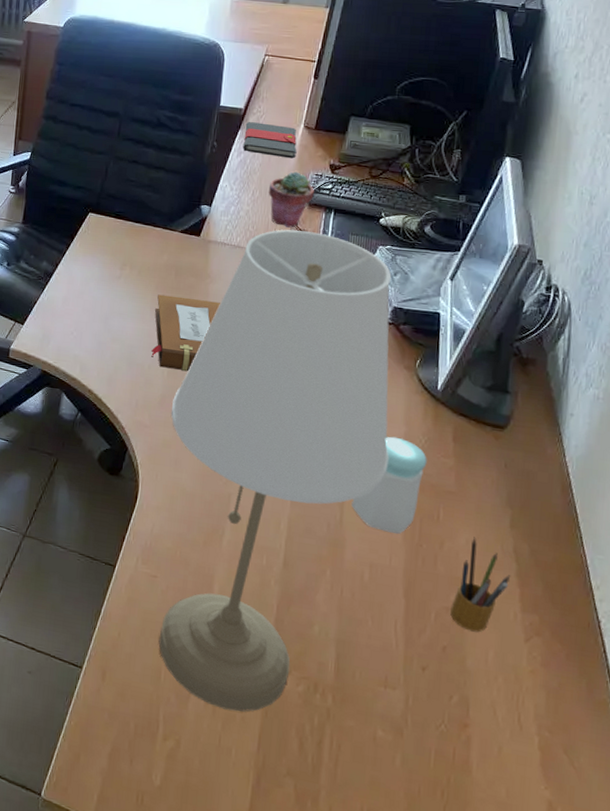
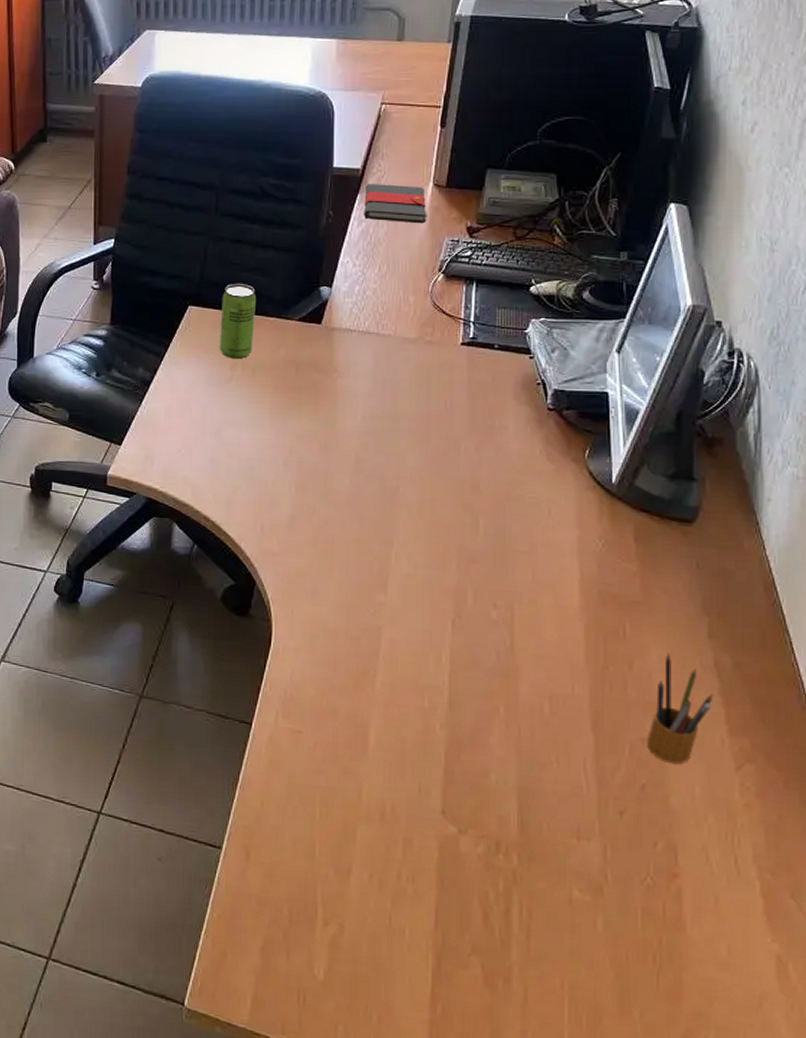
beverage can: none [112,197,147,261] -> present [219,284,257,360]
notebook: present [151,294,222,372] -> none [275,396,353,486]
desk lamp: present [158,229,392,712] -> none [303,308,561,884]
potted succulent: present [268,171,314,228] -> none [397,238,451,305]
salt shaker: present [351,436,427,534] -> none [523,542,606,657]

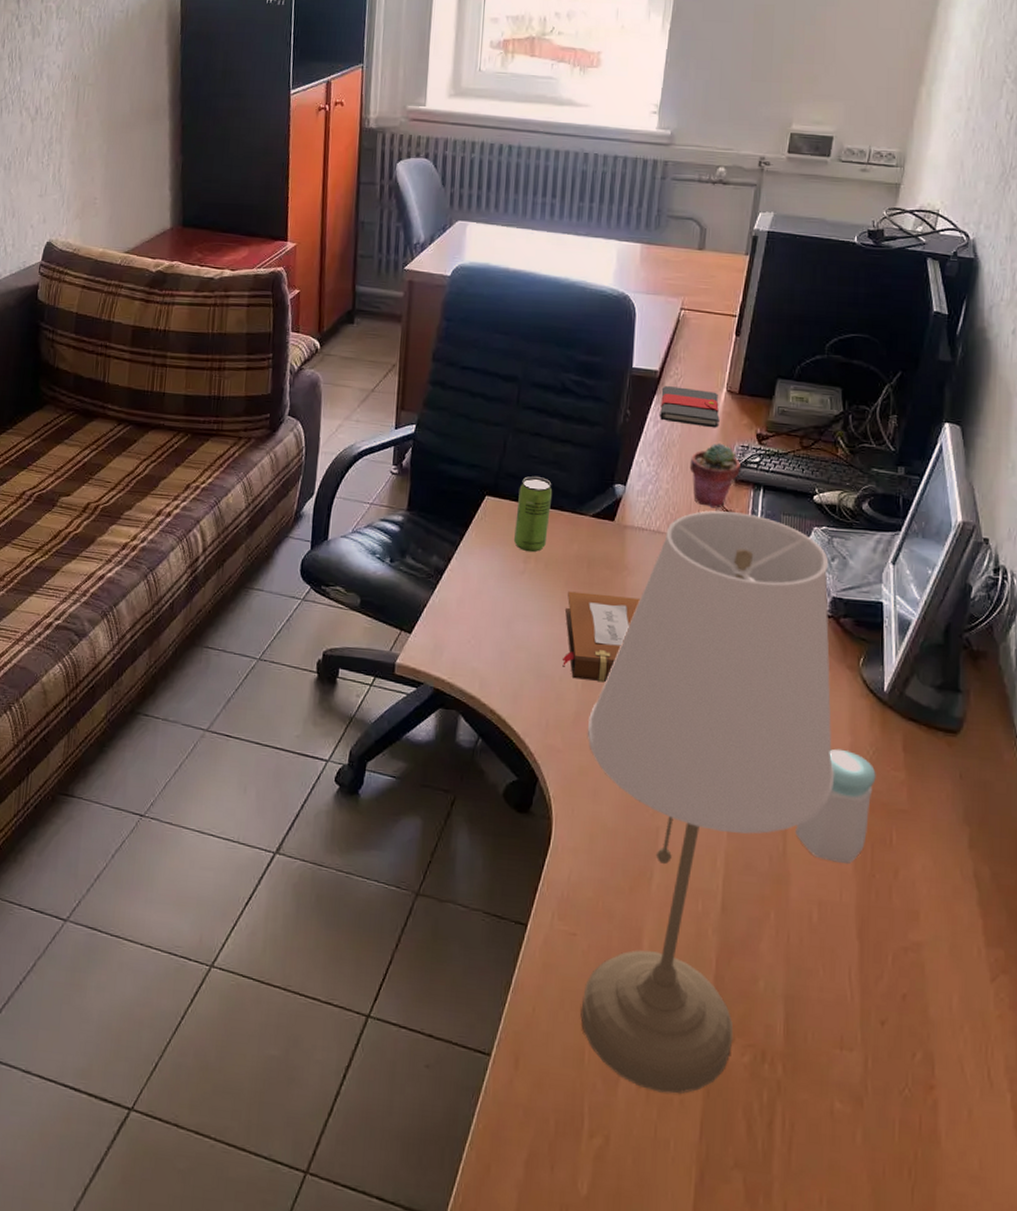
notebook: none [275,396,353,486] -> present [562,591,641,683]
desk lamp: none [303,308,561,884] -> present [580,510,834,1094]
potted succulent: none [397,238,451,305] -> present [689,443,740,508]
salt shaker: none [523,542,606,657] -> present [795,748,876,864]
pencil box: present [646,652,714,765] -> none [908,861,972,975]

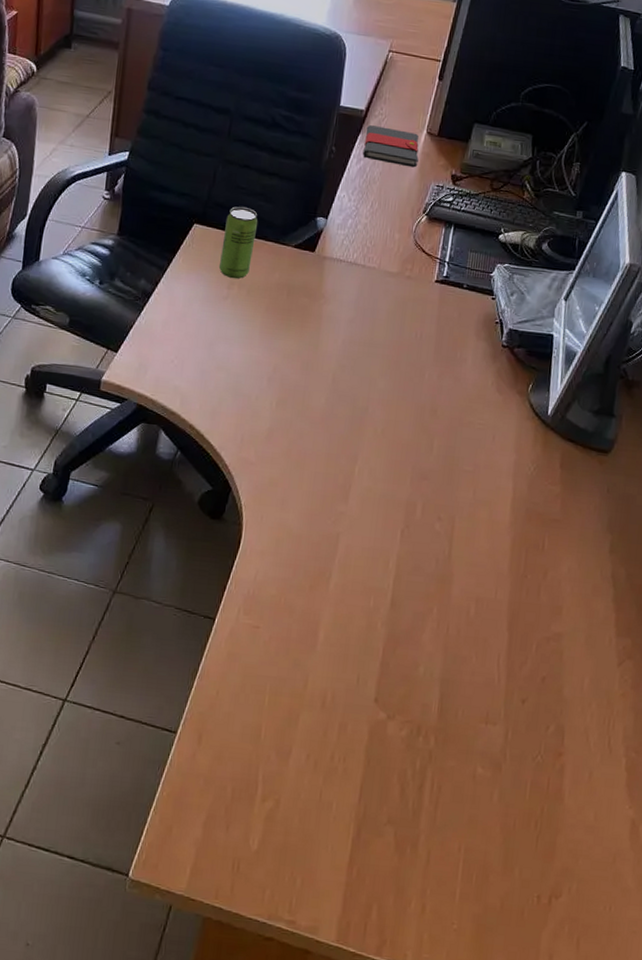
notebook: present [562,591,641,683] -> none [259,317,336,402]
desk lamp: present [580,510,834,1094] -> none [259,245,508,763]
potted succulent: present [689,443,740,508] -> none [387,182,435,244]
salt shaker: present [795,748,876,864] -> none [460,465,535,566]

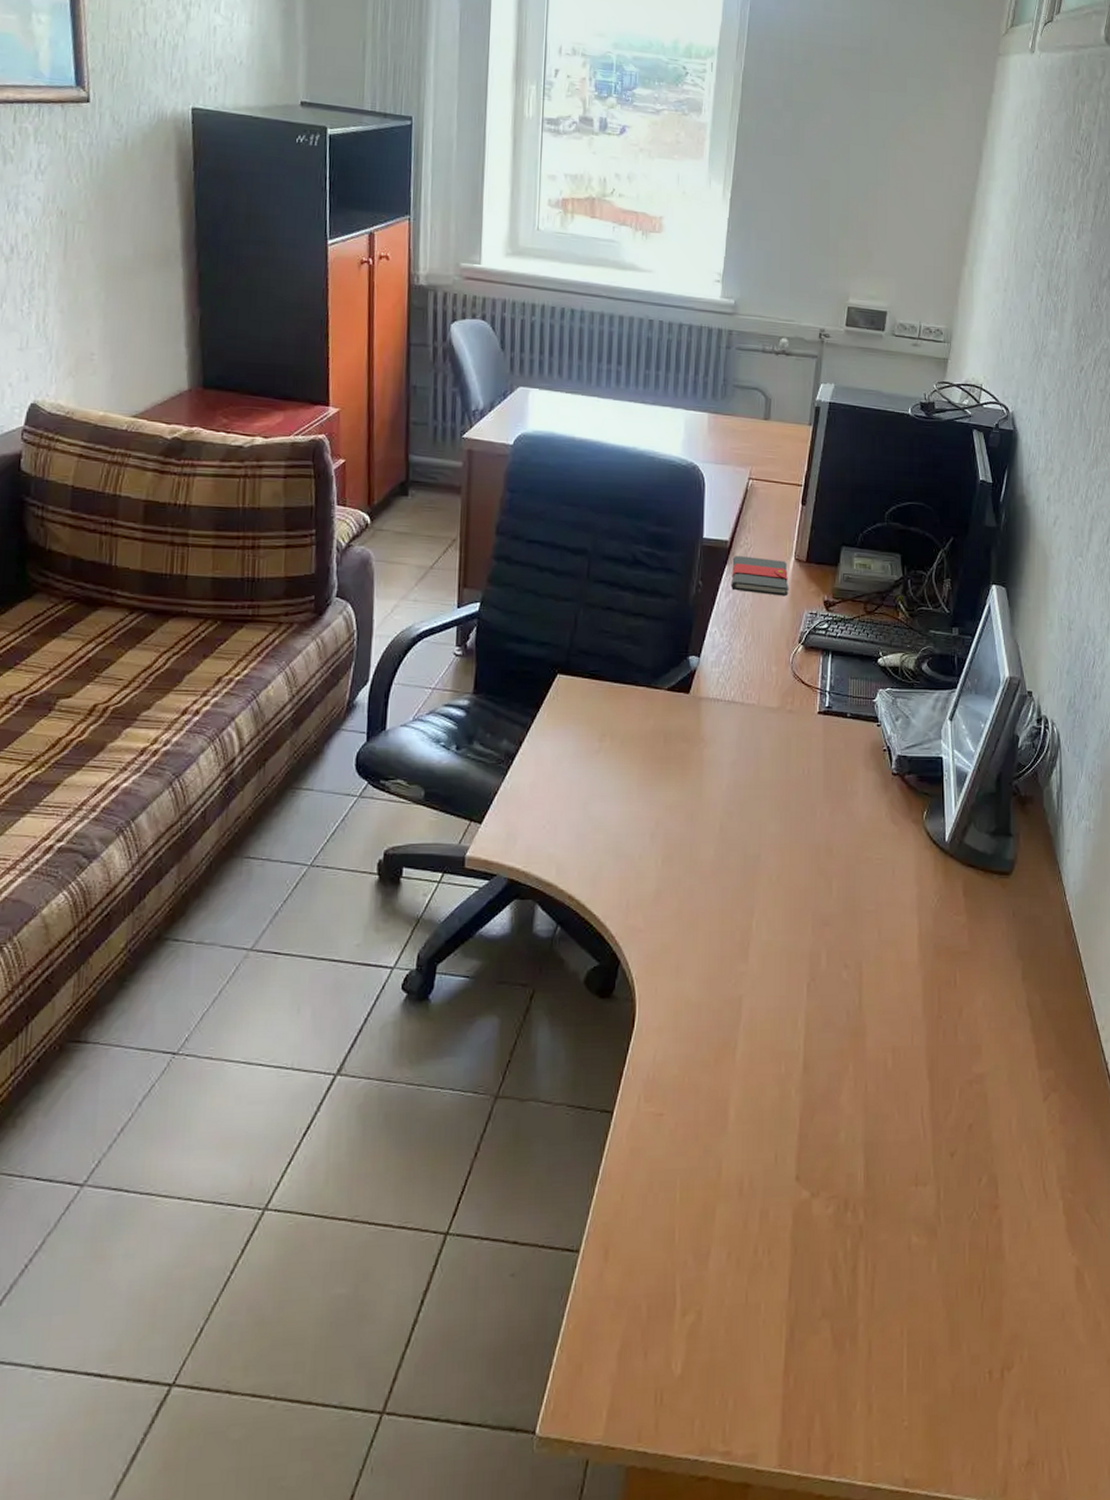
beverage can: present [218,206,258,279] -> none [587,652,627,730]

